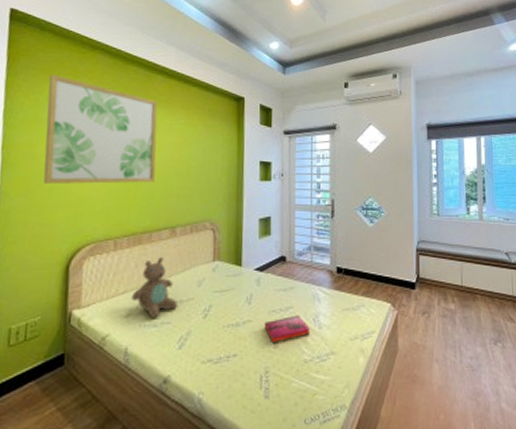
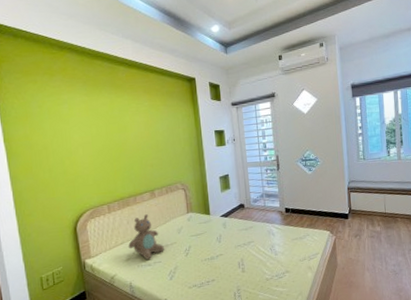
wall art: present [43,74,158,185] -> none [29,75,131,167]
hardback book: present [264,314,310,344] -> none [232,246,268,269]

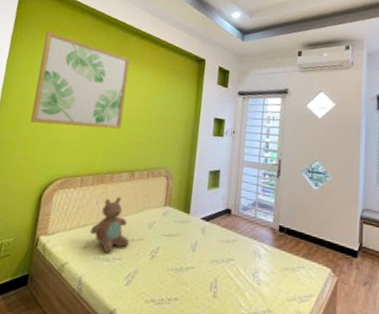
wall art: none [29,75,131,167] -> present [30,31,130,129]

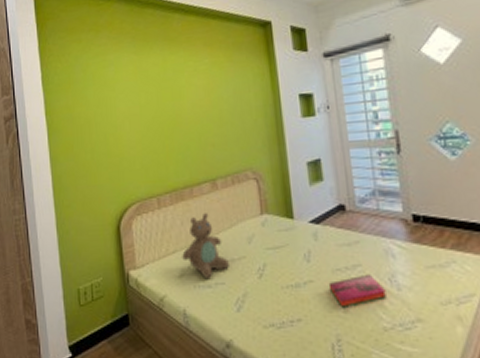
wall art: present [30,31,130,129] -> none [74,33,187,146]
hardback book: none [205,267,249,293] -> present [328,273,386,308]

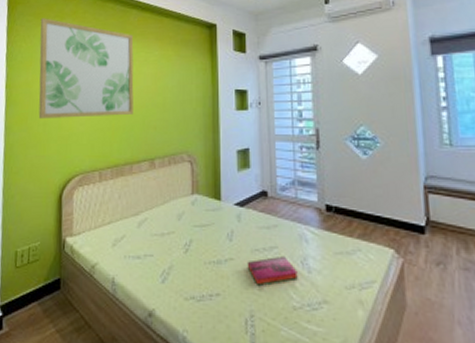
wall art: none [74,33,187,146] -> present [38,18,134,120]
teddy bear: present [182,213,229,278] -> none [116,189,159,250]

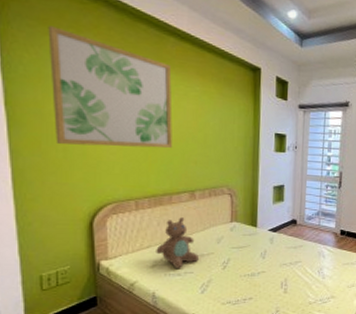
teddy bear: none [116,189,159,250] -> present [156,217,199,268]
hardback book: present [247,255,298,286] -> none [276,267,315,290]

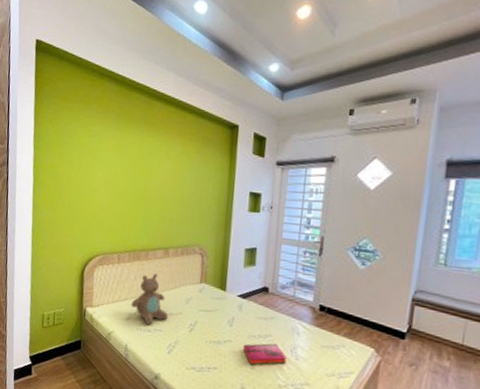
wall art: present [48,26,173,148] -> none [64,102,157,206]
hardback book: none [276,267,315,290] -> present [242,343,287,365]

